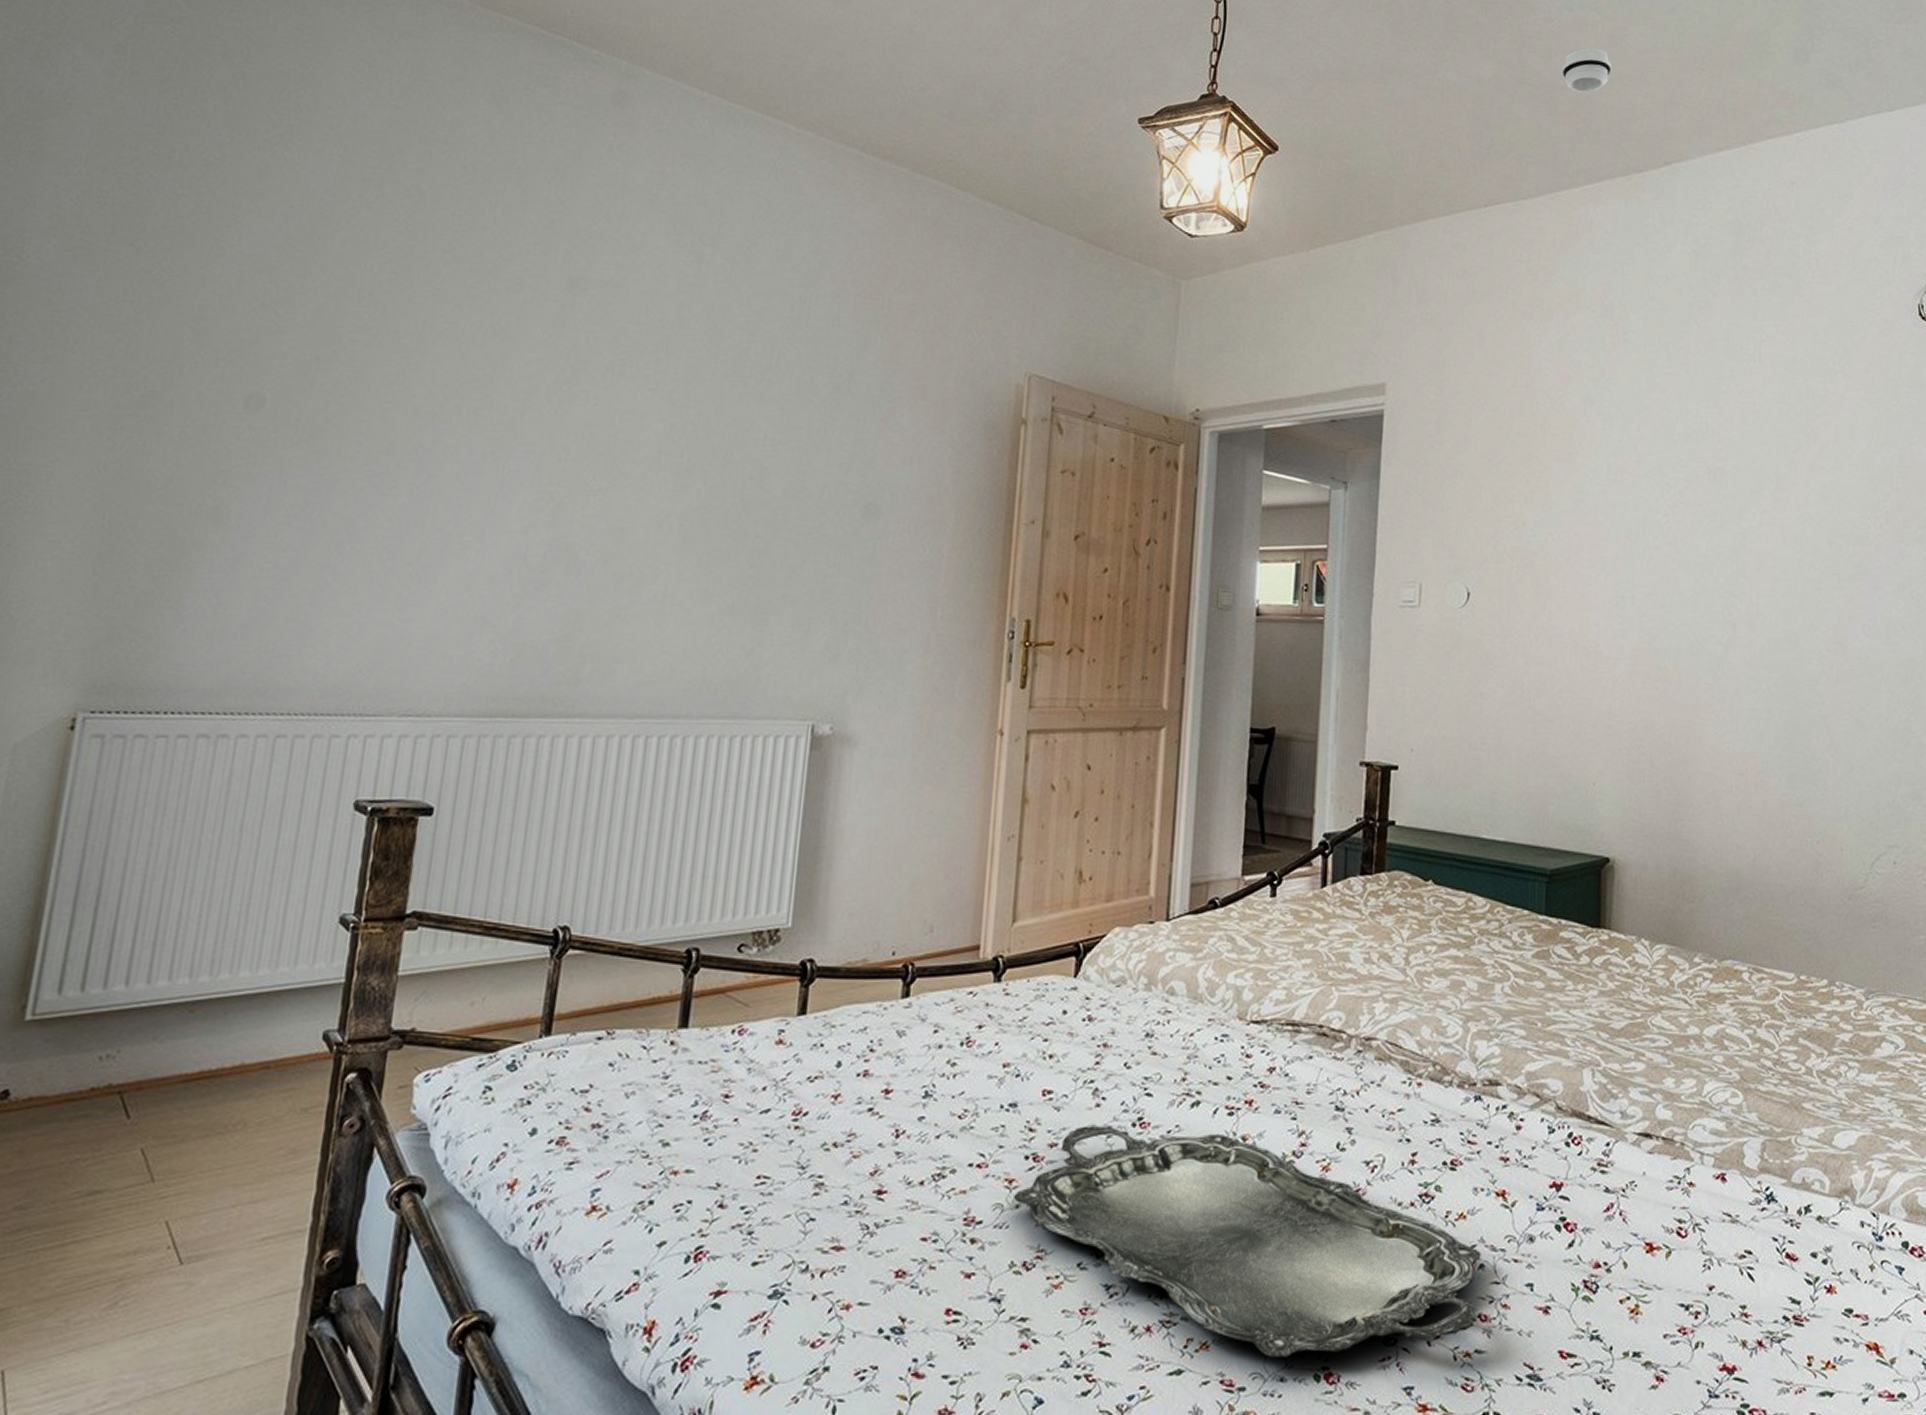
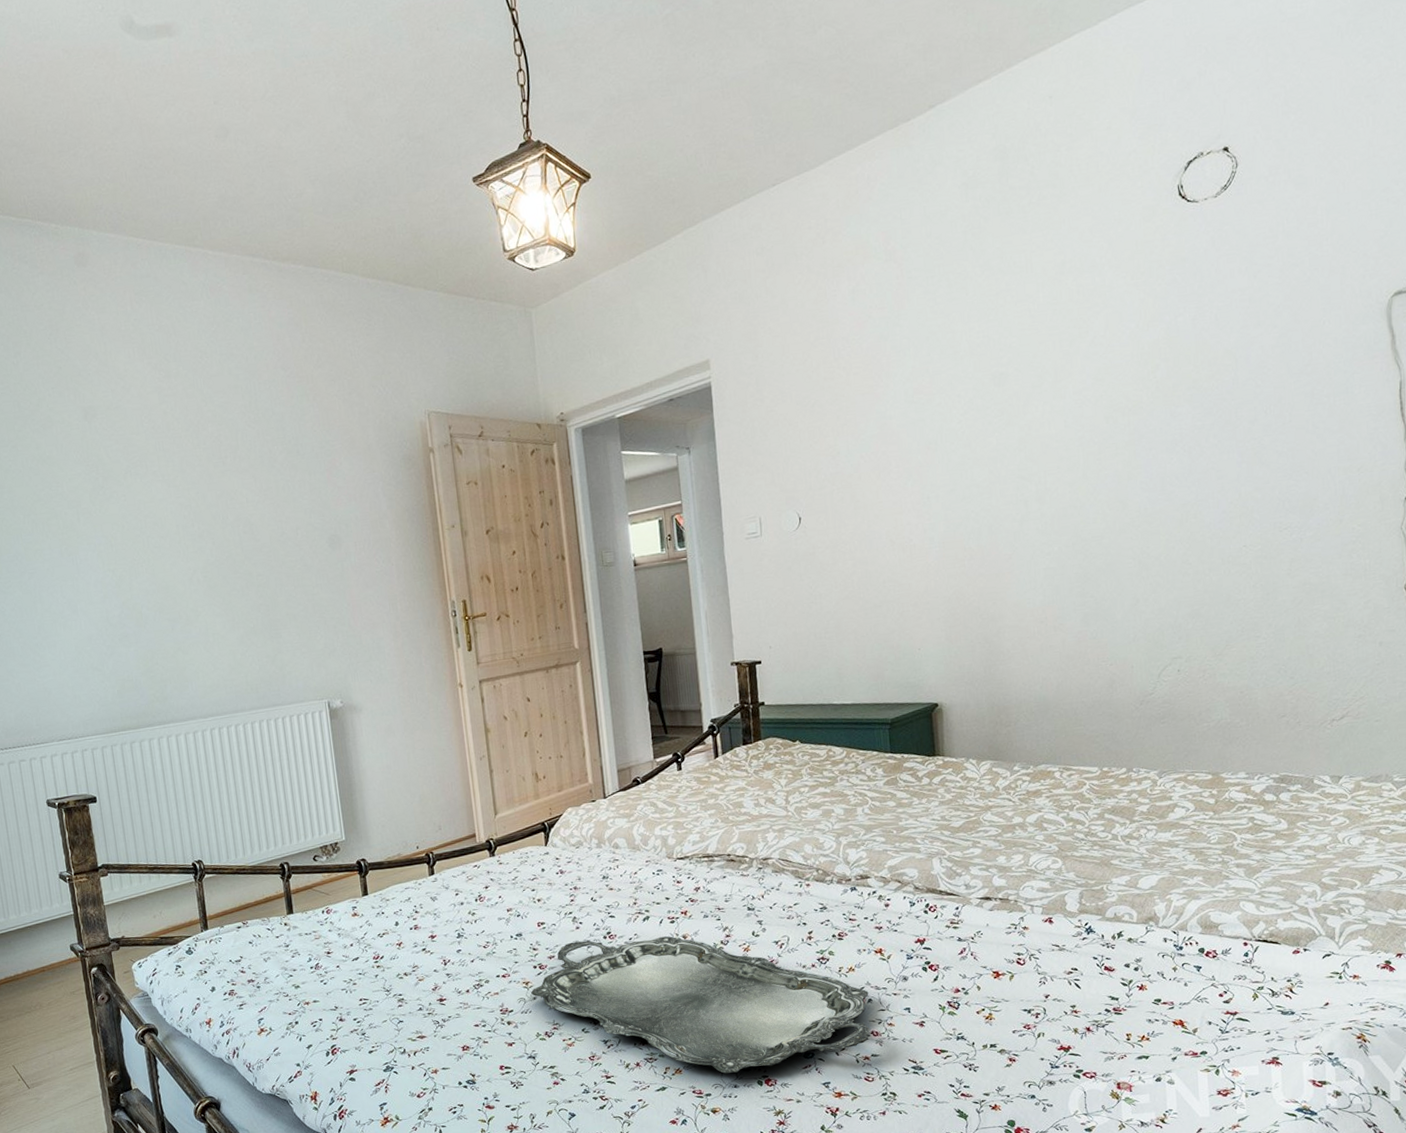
smoke detector: present [1561,48,1612,93] -> none [826,11,872,59]

